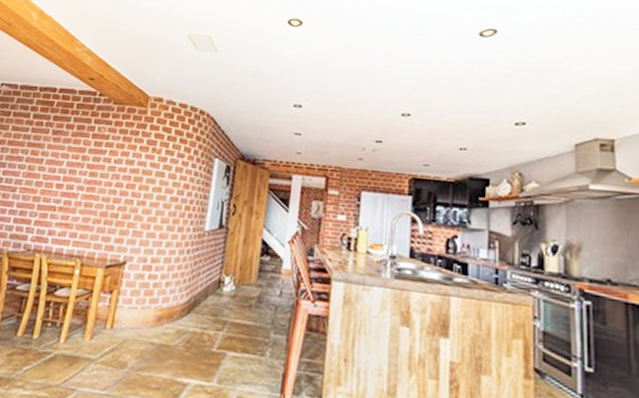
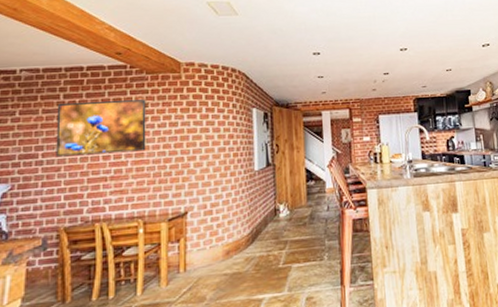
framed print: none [15,122,108,186] -> present [56,99,146,157]

